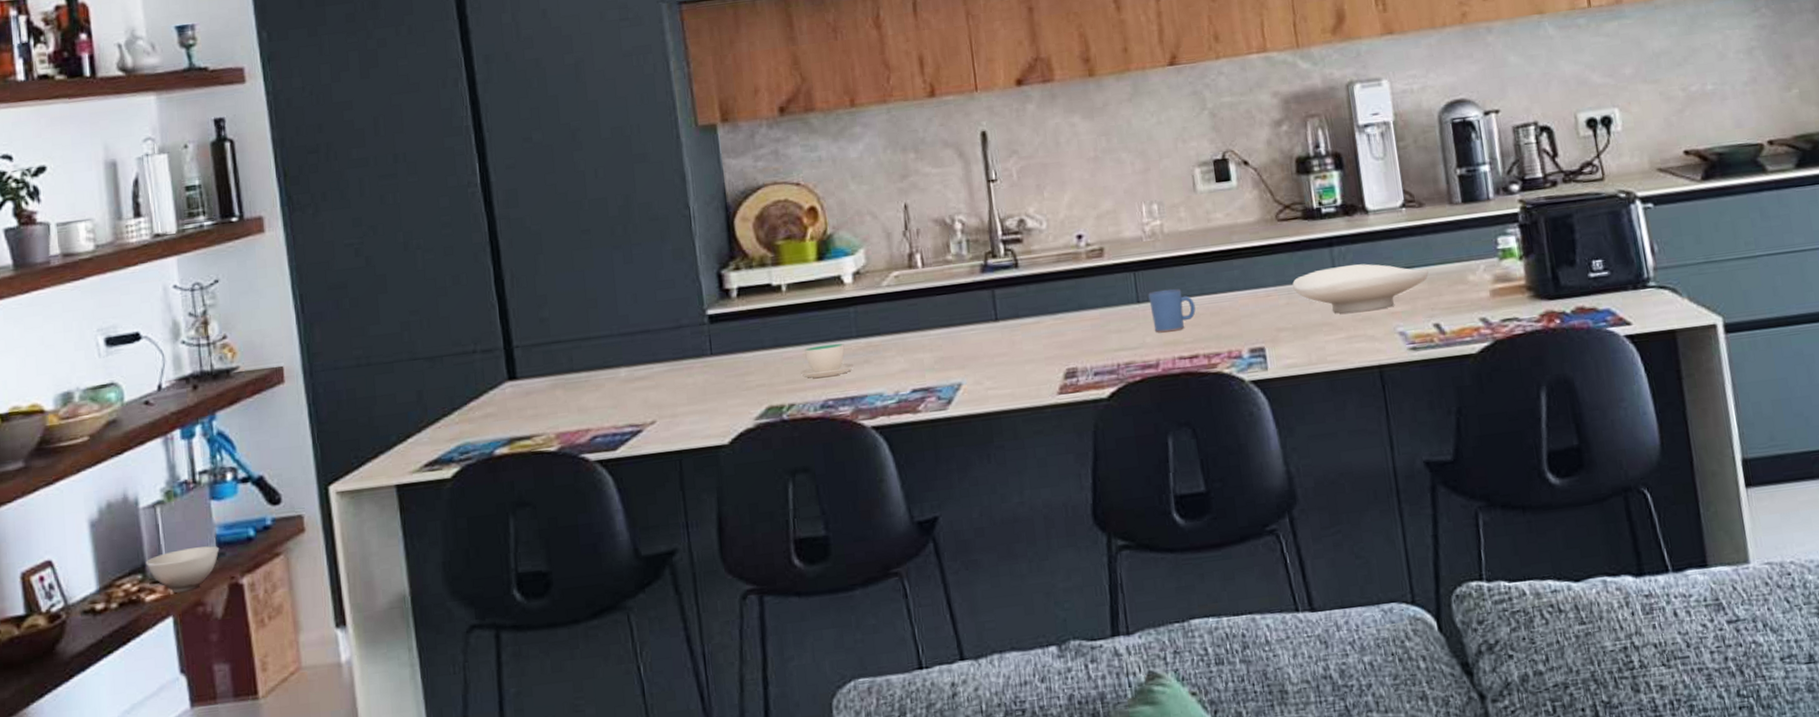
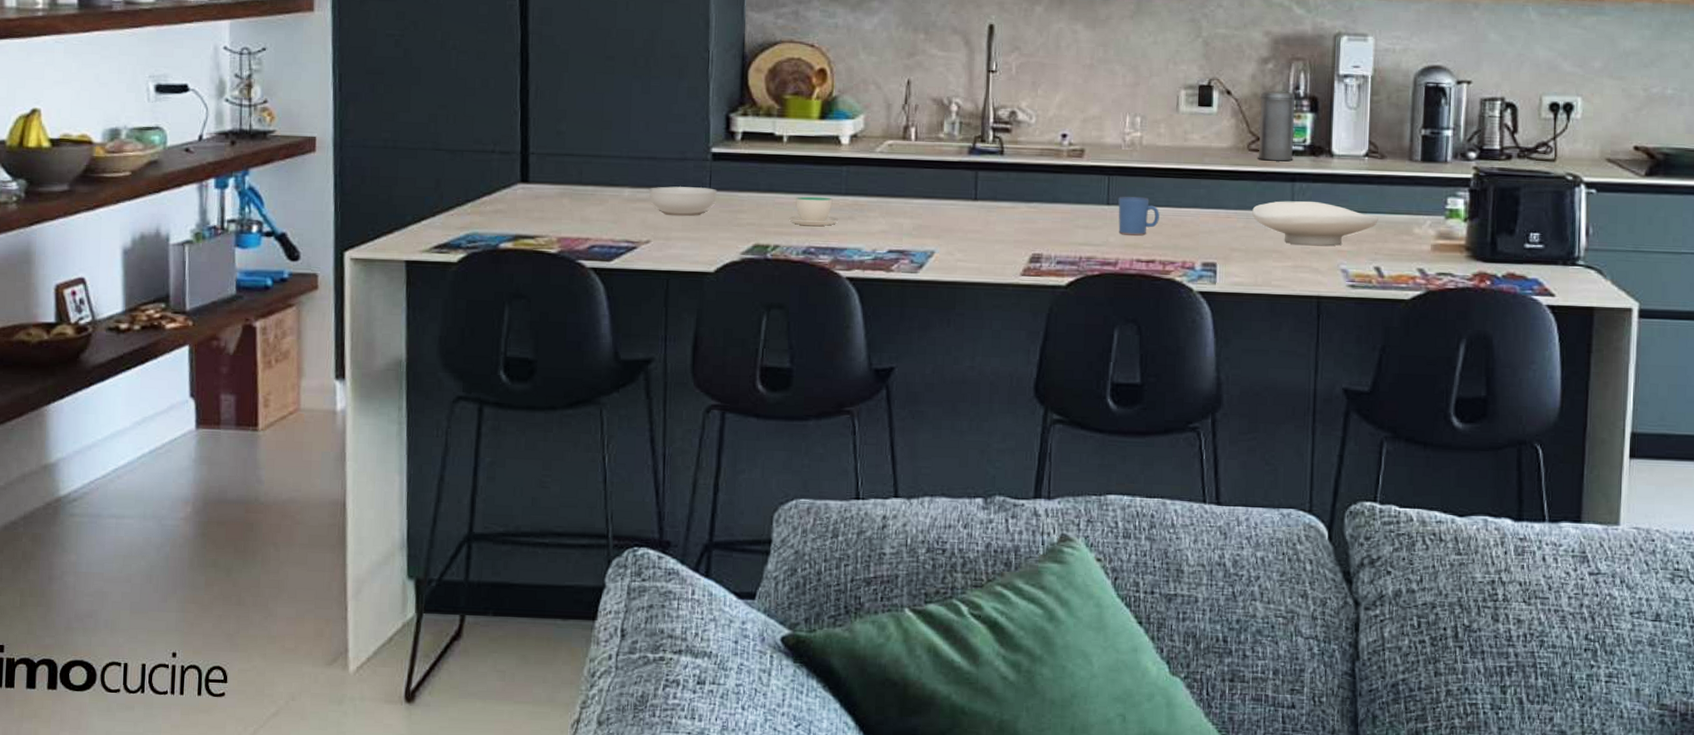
bowl: present [145,546,220,594] -> none [170,287,239,326]
bowl: none [646,353,720,391] -> present [648,186,718,217]
canister: none [1279,152,1327,229] -> present [1258,91,1296,162]

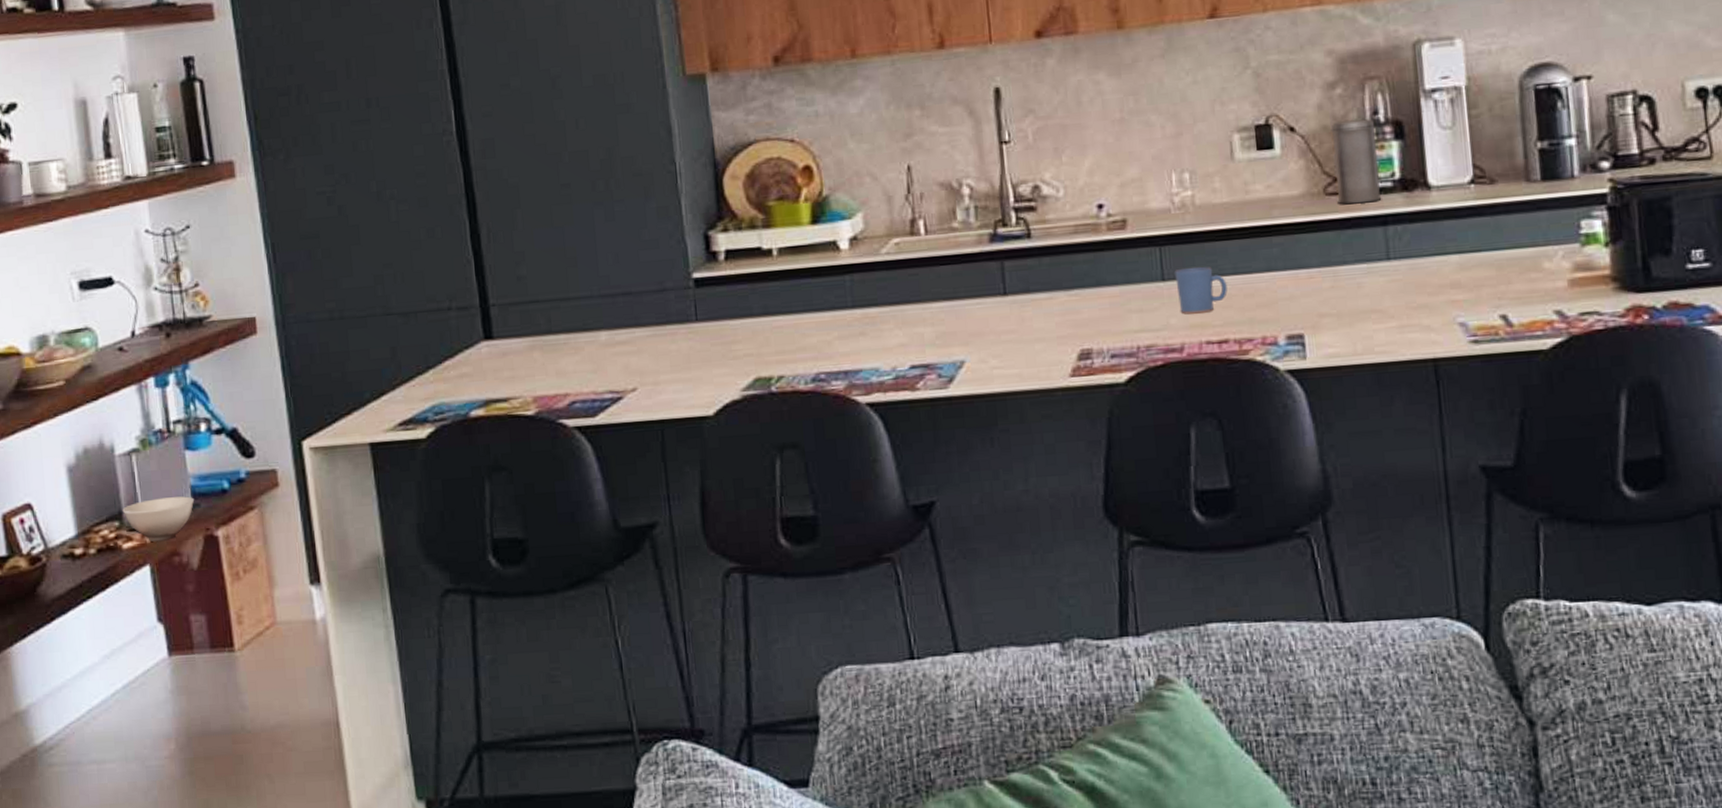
bowl: none [170,287,239,326] -> present [122,496,195,542]
bowl: present [648,186,718,217] -> none [627,319,706,358]
cup: present [789,196,838,227] -> none [791,313,847,349]
decorative bowl: present [1252,201,1378,246] -> none [1339,245,1497,301]

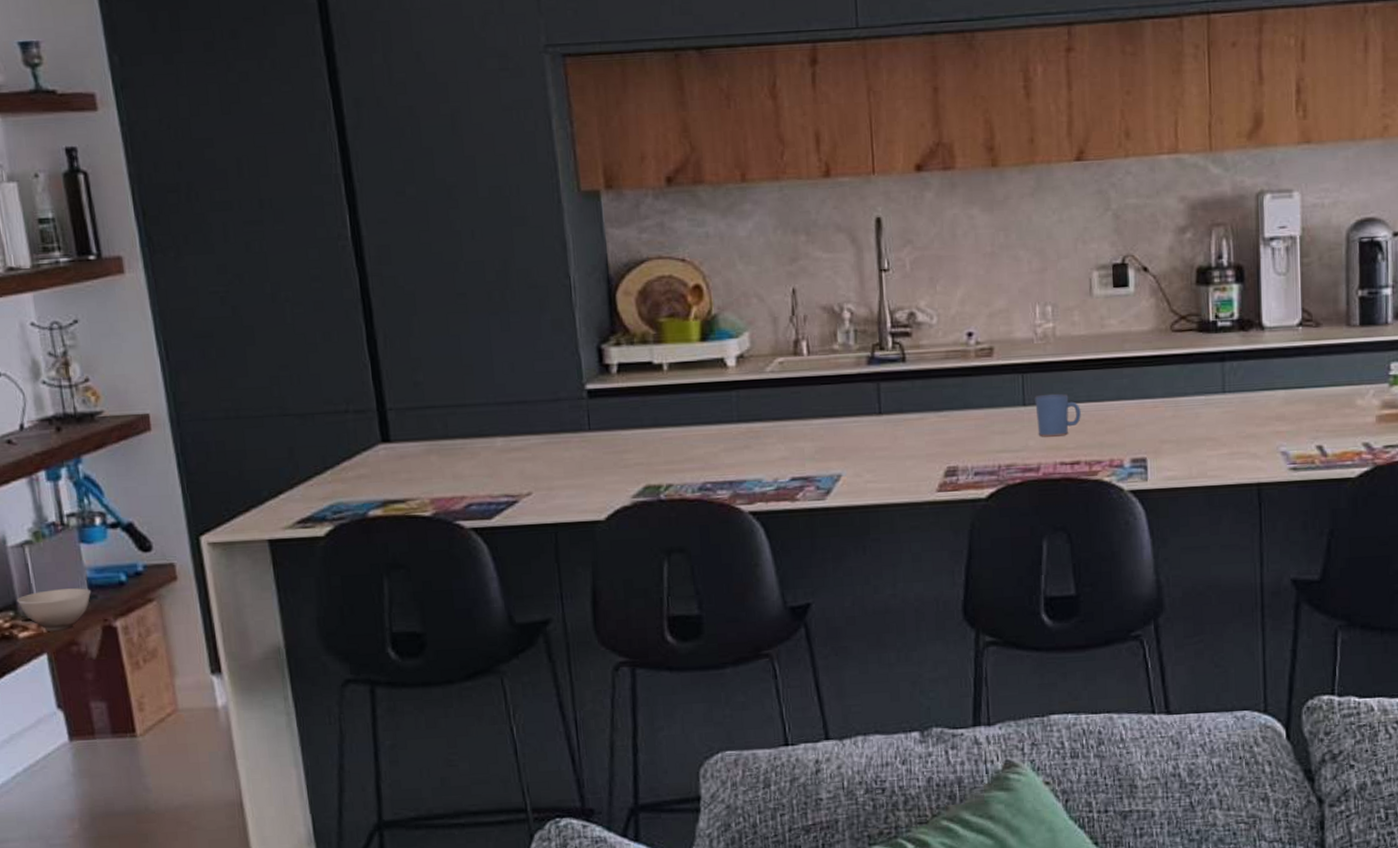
canister: present [1331,119,1382,205] -> none [1180,262,1221,341]

